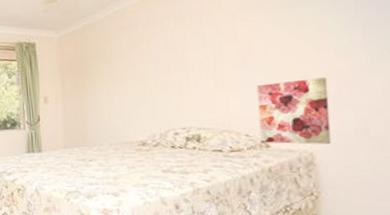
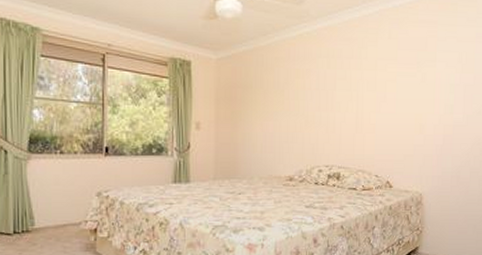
wall art: present [257,77,332,145] -> none [386,129,437,187]

